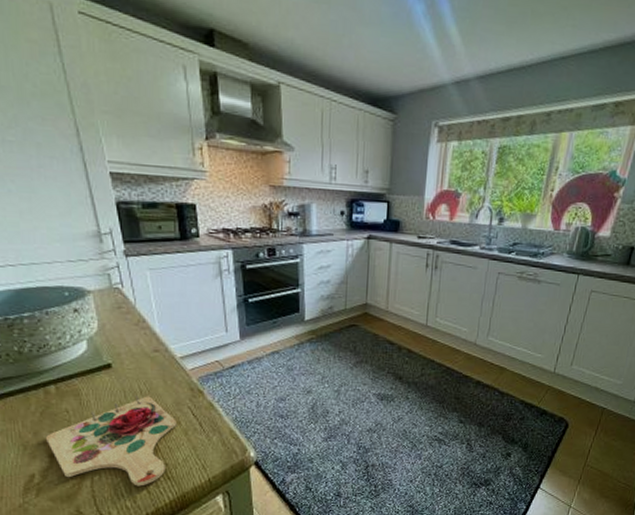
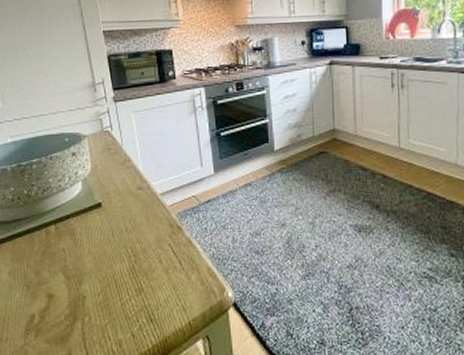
cutting board: present [46,395,177,487] -> none [46,233,158,329]

